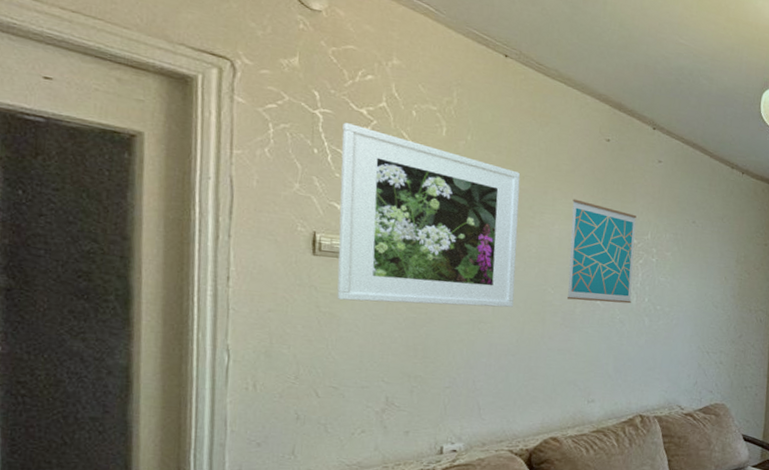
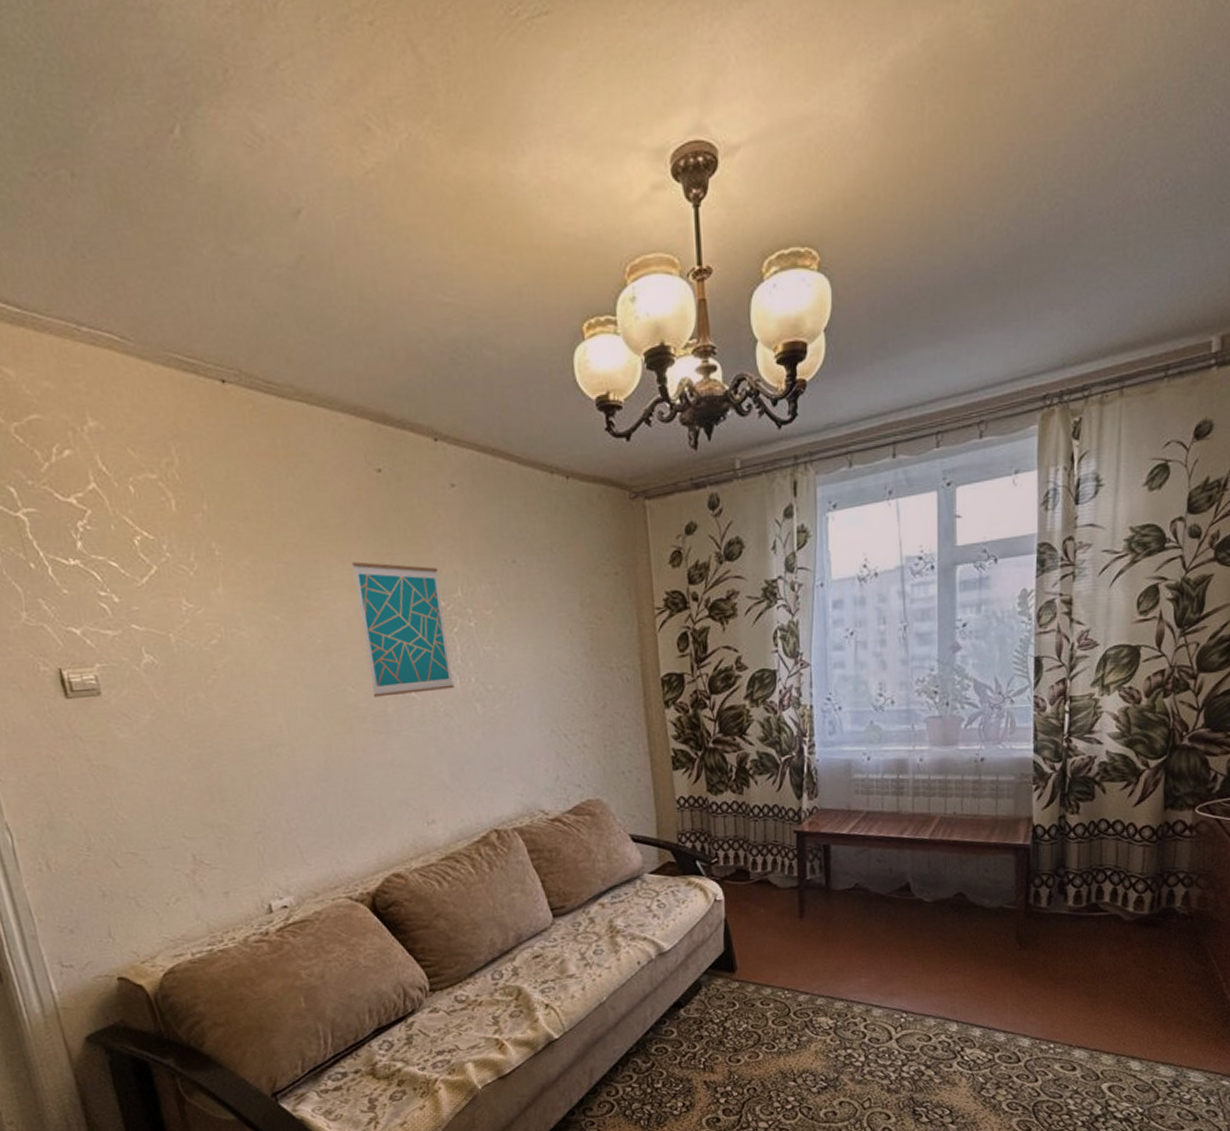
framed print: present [337,123,521,308] -> none [53,520,312,747]

